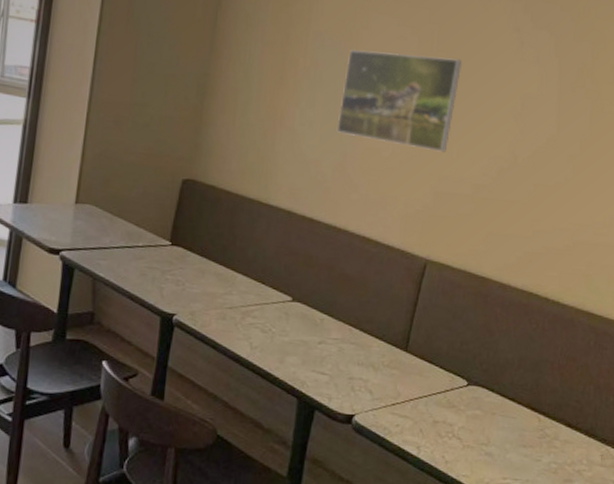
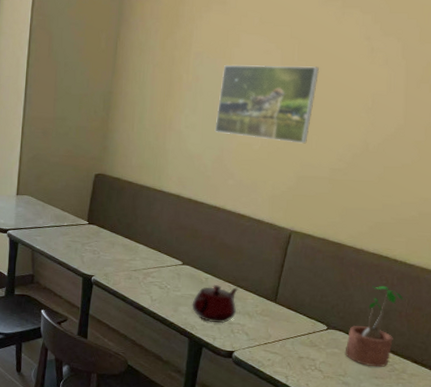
teapot: none [302,328,361,379] -> present [192,285,238,324]
potted plant: none [488,330,558,433] -> present [344,285,405,368]

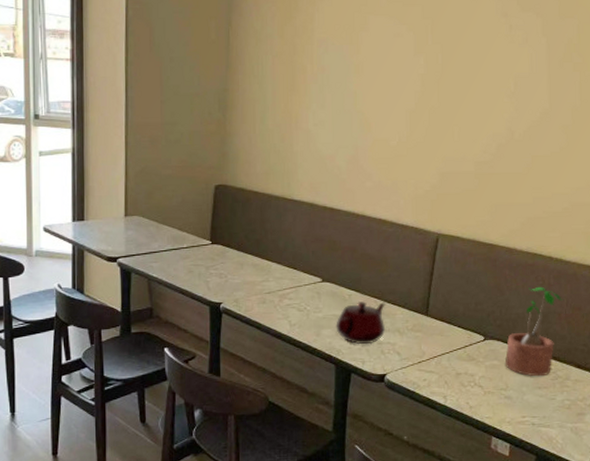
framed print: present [214,65,320,144] -> none [346,49,457,136]

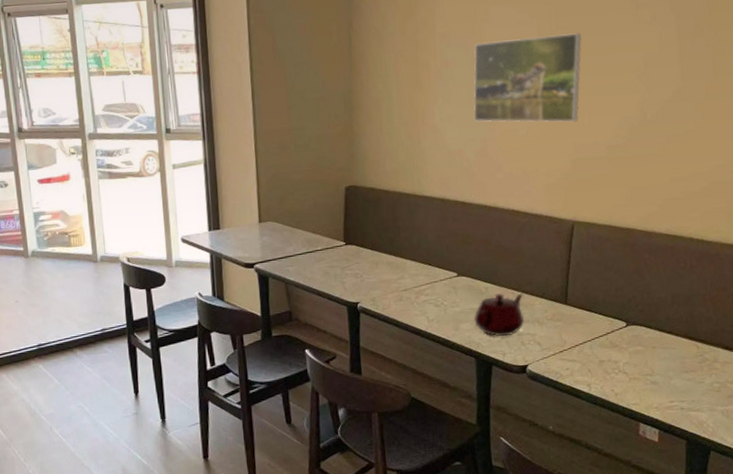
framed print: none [346,49,457,136] -> present [473,33,582,123]
potted plant: present [504,286,563,377] -> none [649,268,707,361]

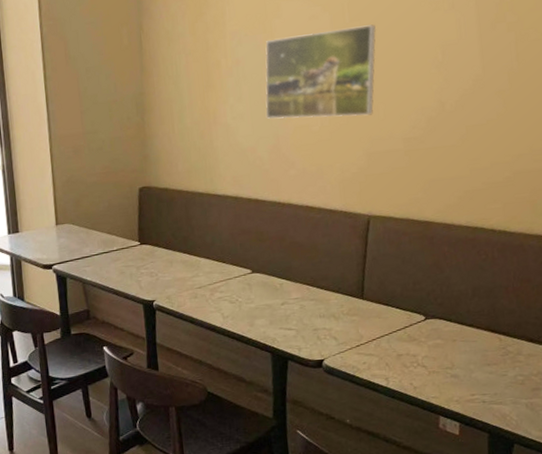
teapot: present [474,293,524,337] -> none [269,288,320,332]

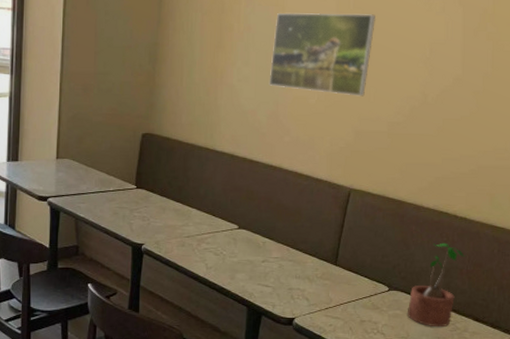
potted plant: none [449,260,510,354] -> present [407,242,466,328]

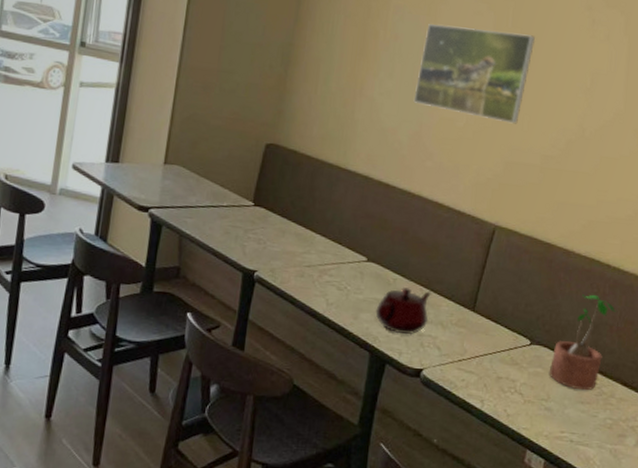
teapot: none [249,249,297,290] -> present [375,287,431,335]

